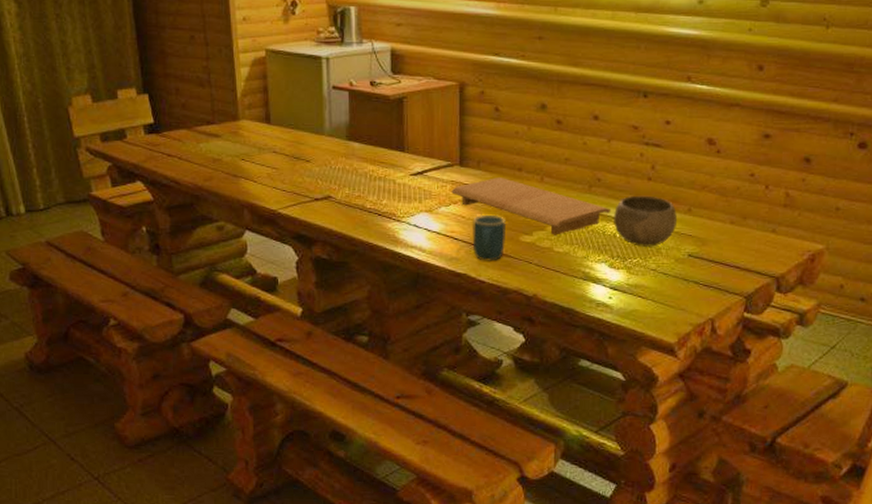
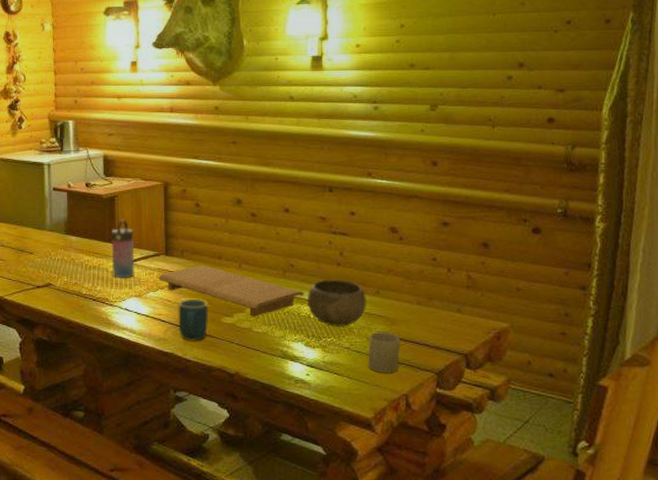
water bottle: none [398,125,426,192] -> present [110,220,135,279]
mug: none [674,253,710,297] -> present [368,332,401,373]

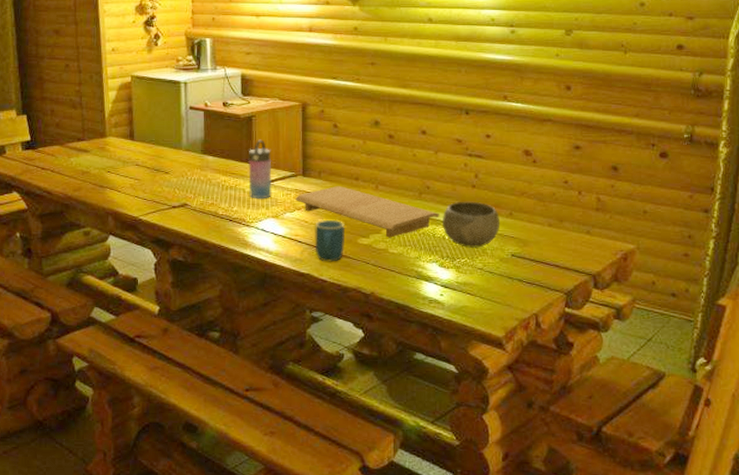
mug: present [368,332,401,373] -> none [500,253,532,293]

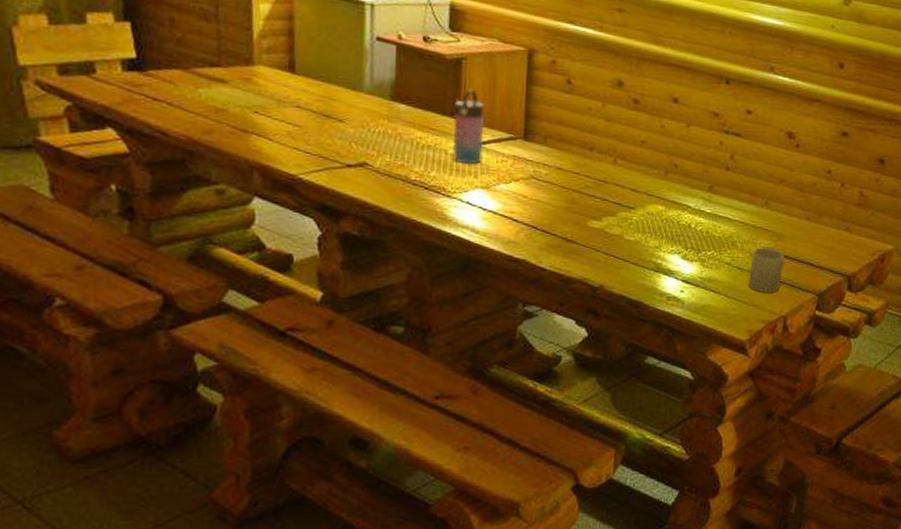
cutting board: present [295,186,439,238] -> none [512,155,686,223]
mug: present [315,219,346,262] -> none [534,195,574,247]
bowl: present [443,201,501,249] -> none [689,185,755,241]
mug: none [500,253,532,293] -> present [748,247,785,293]

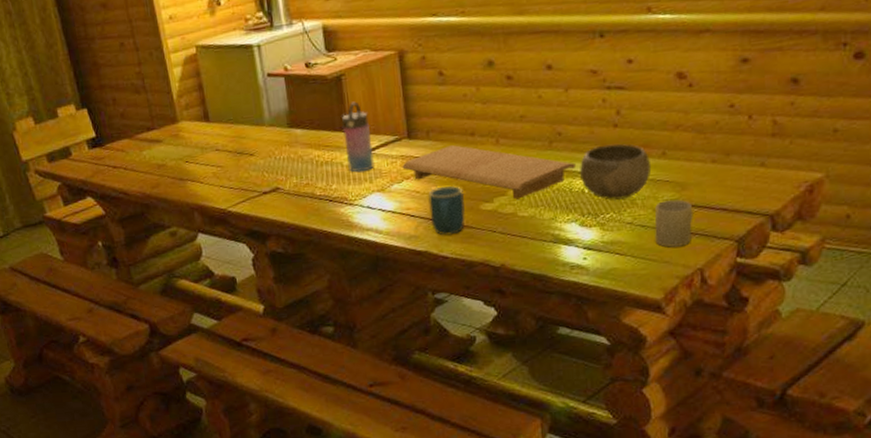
cutting board: none [512,155,686,223] -> present [402,145,575,200]
mug: none [534,195,574,247] -> present [428,185,465,236]
bowl: none [689,185,755,241] -> present [580,144,652,201]

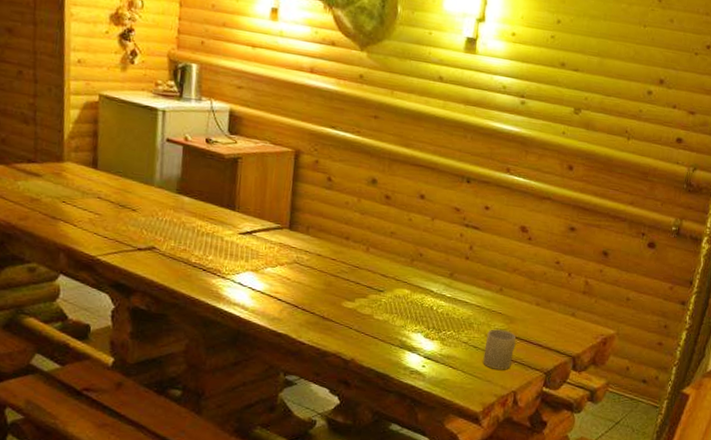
water bottle: present [341,102,374,173] -> none [228,185,257,250]
cutting board: present [402,145,575,200] -> none [278,243,429,304]
mug: present [428,185,465,236] -> none [295,278,331,324]
bowl: present [580,144,652,201] -> none [431,272,490,322]

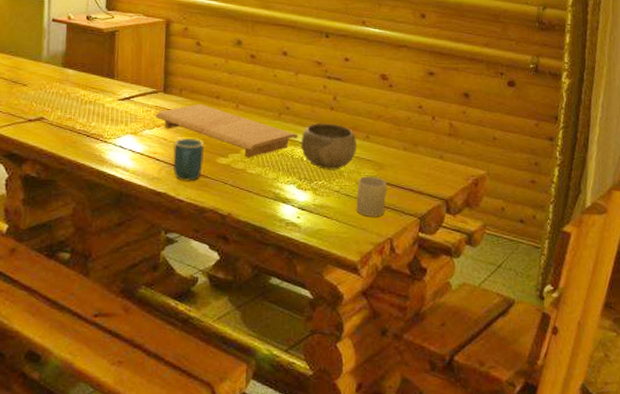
cutting board: none [278,243,429,304] -> present [155,104,298,158]
mug: none [295,278,331,324] -> present [173,137,205,182]
bowl: none [431,272,490,322] -> present [301,123,358,171]

